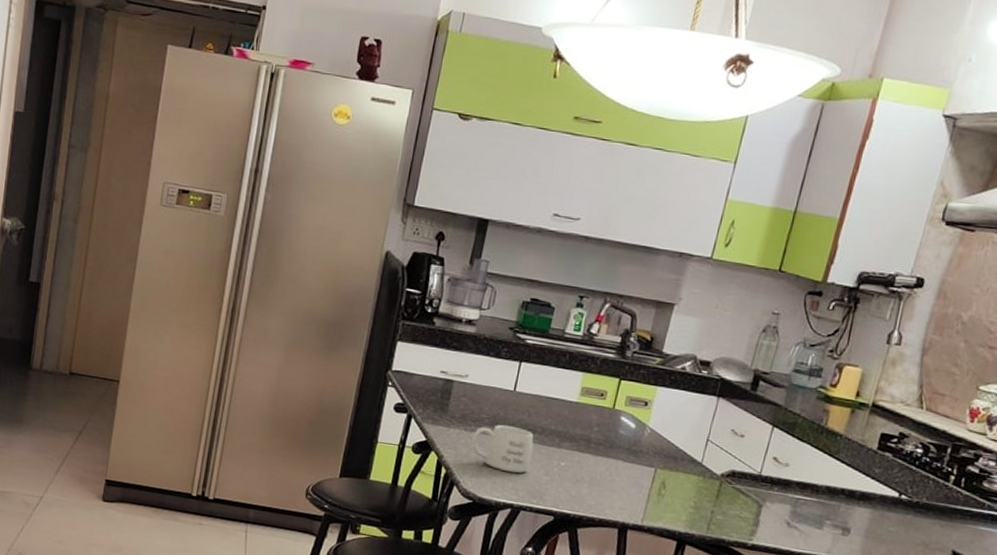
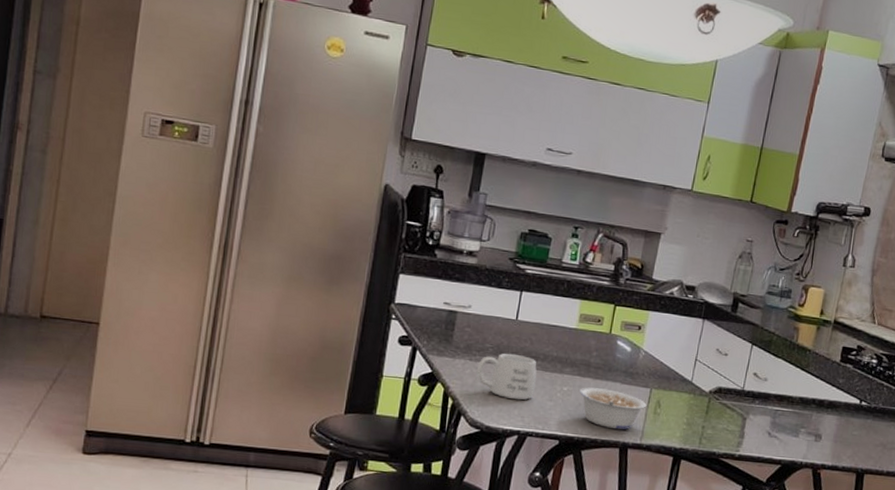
legume: none [578,463,651,510] -> present [579,387,647,430]

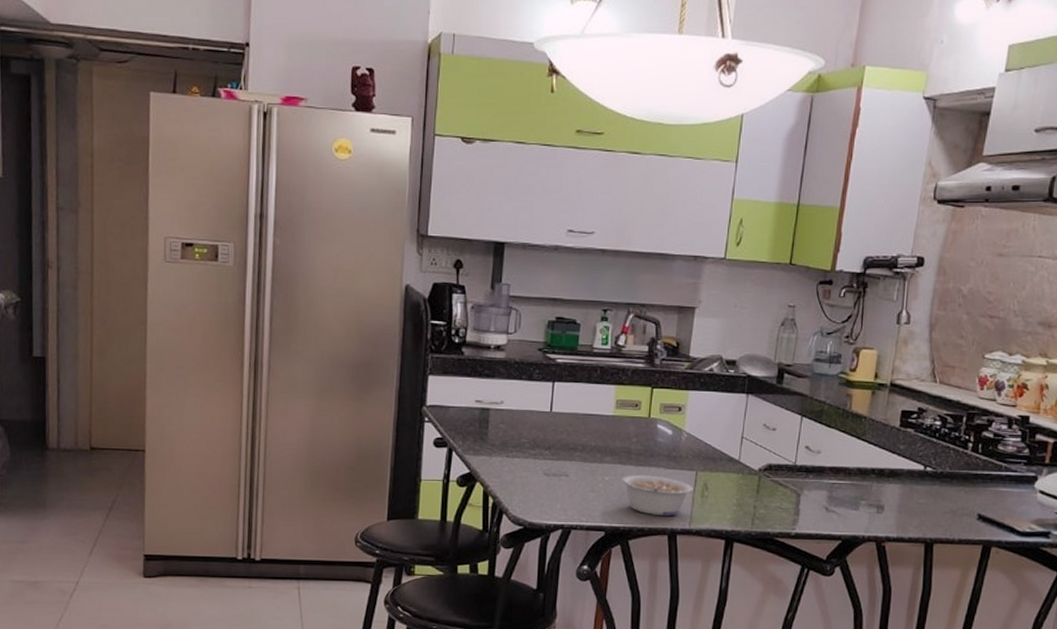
mug: present [476,353,537,401] -> none [514,446,576,494]

